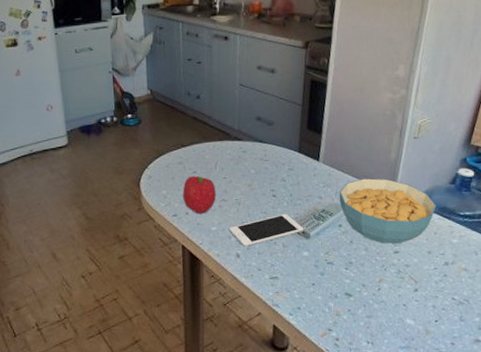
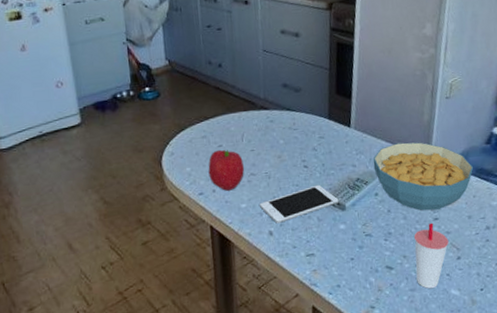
cup: none [373,255,407,317] -> present [414,223,449,289]

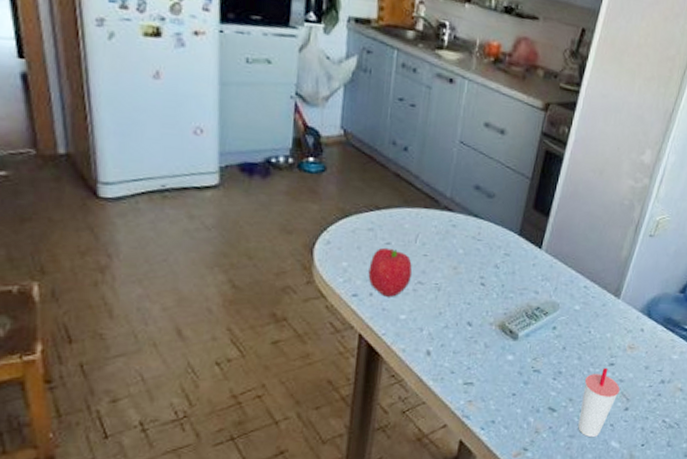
cell phone: present [260,184,339,223] -> none [422,306,513,343]
cereal bowl: present [373,142,474,211] -> none [557,275,662,355]

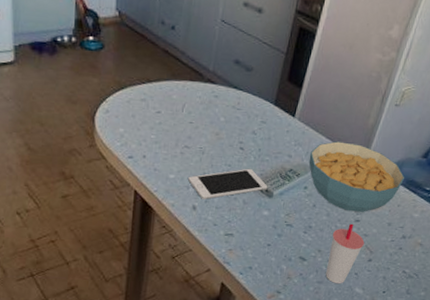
fruit: present [368,247,412,297] -> none [141,116,179,159]
cell phone: none [422,306,513,343] -> present [188,168,268,200]
cereal bowl: none [557,275,662,355] -> present [308,141,405,212]

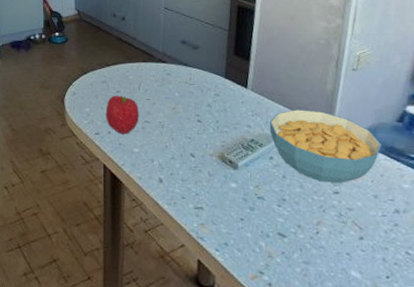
fruit: none [141,116,179,159] -> present [106,95,139,134]
cell phone: present [188,168,268,200] -> none [152,140,231,172]
cup: present [326,223,365,284] -> none [311,196,350,266]

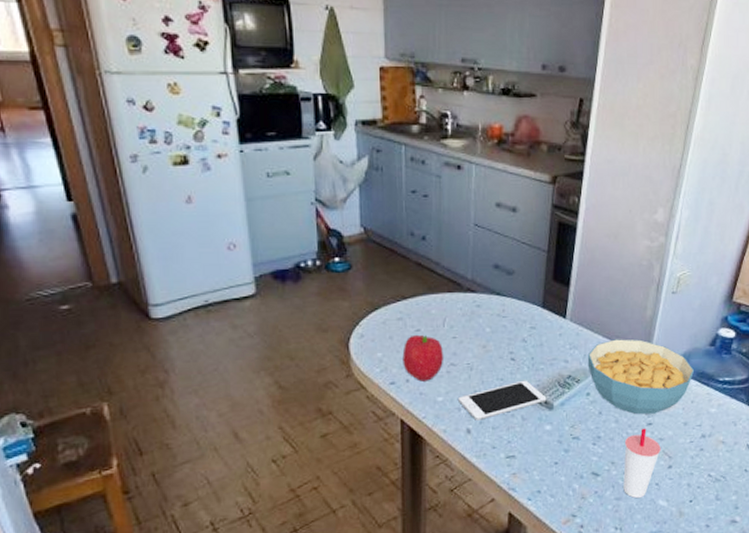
cell phone: none [152,140,231,172] -> present [458,380,547,421]
cup: none [311,196,350,266] -> present [623,428,661,499]

